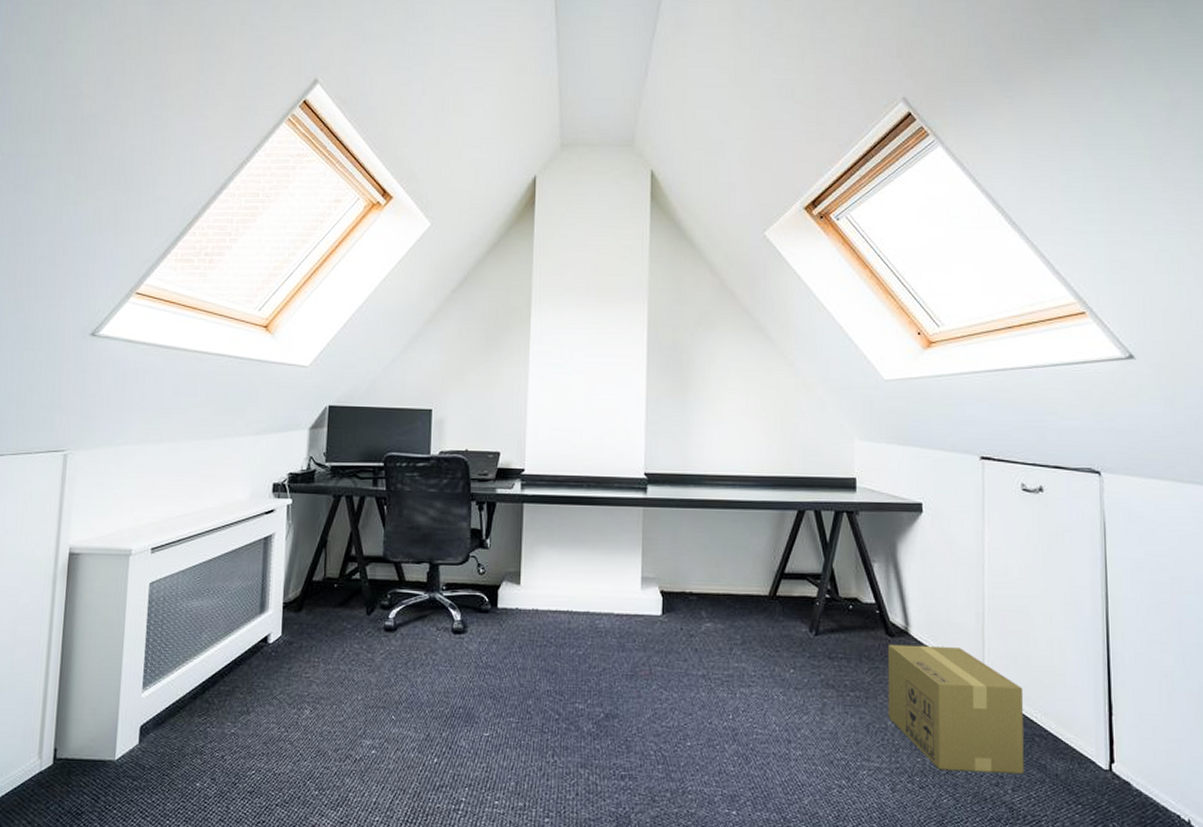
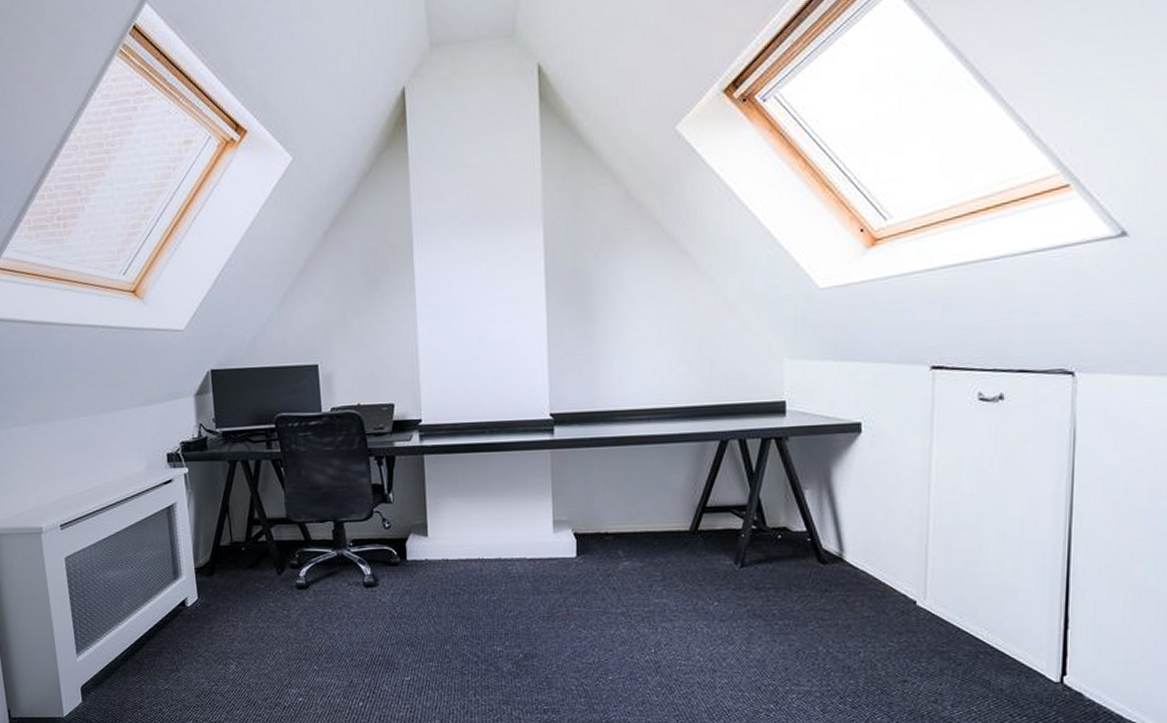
cardboard box: present [887,644,1025,774] -> none [819,570,969,691]

